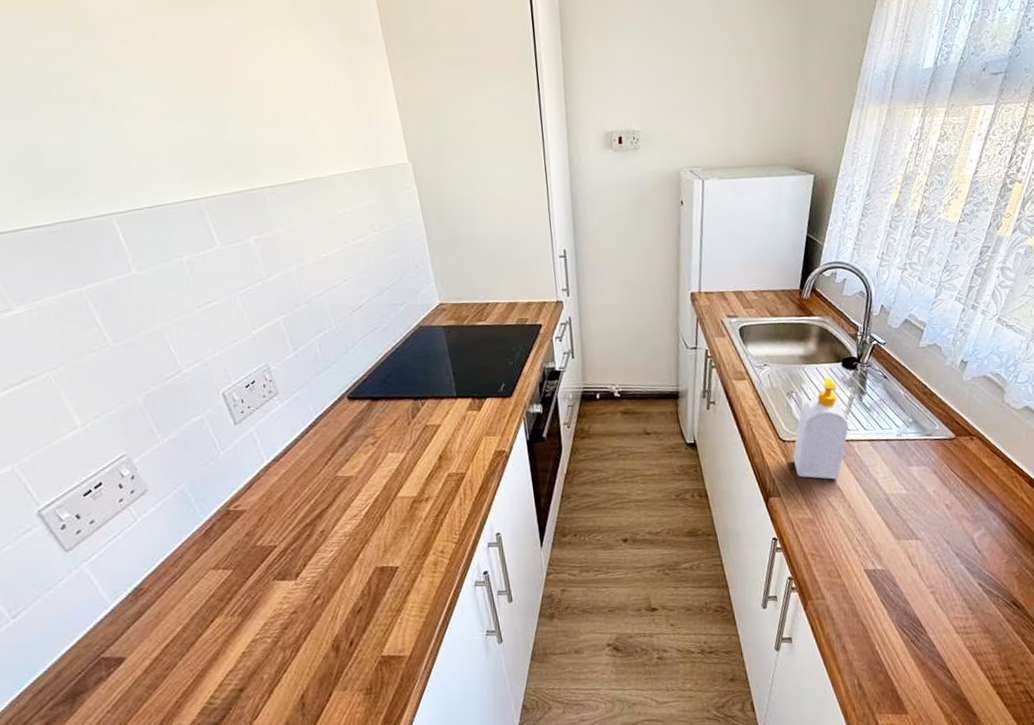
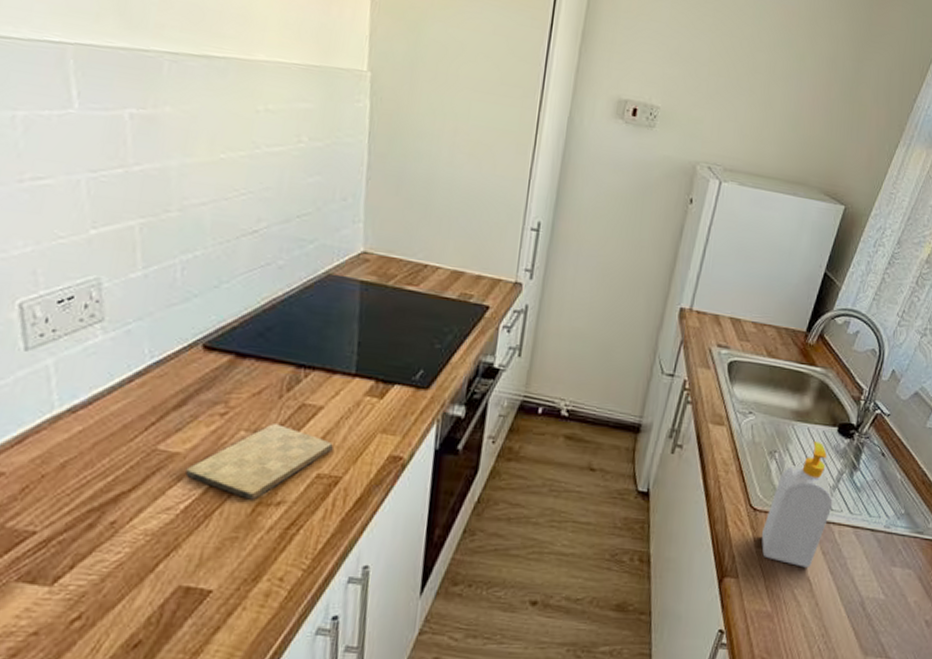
cutting board: none [359,443,455,500] -> present [185,424,333,500]

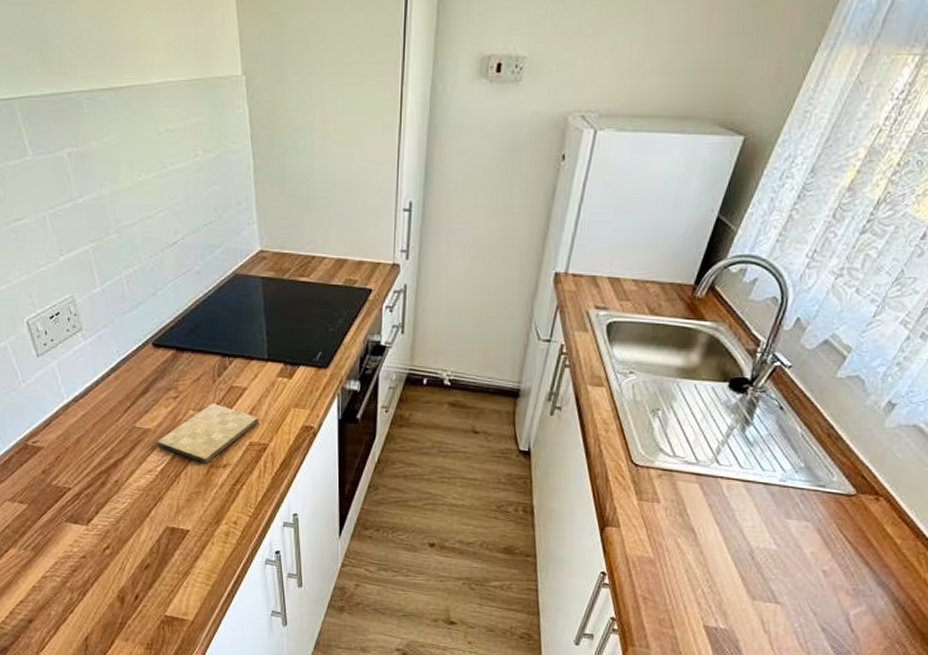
soap bottle: present [761,441,833,568] -> none [643,398,722,519]

